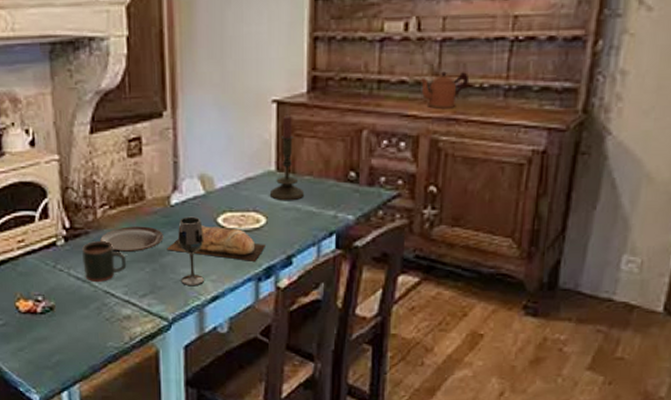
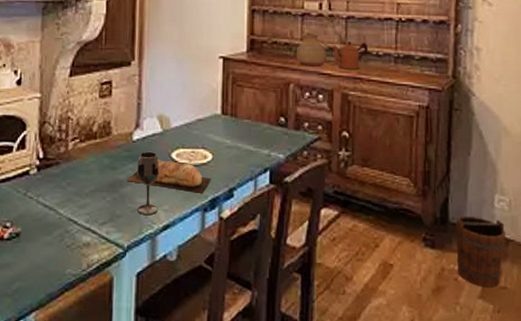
mug: present [82,241,127,283] -> none [51,171,91,211]
plate: present [100,226,164,252] -> none [69,158,125,182]
candle: present [271,114,303,201] -> none [216,68,243,141]
ceramic pitcher: none [371,58,413,107] -> present [296,29,327,67]
wooden bucket: none [563,280,632,358] -> present [455,216,506,287]

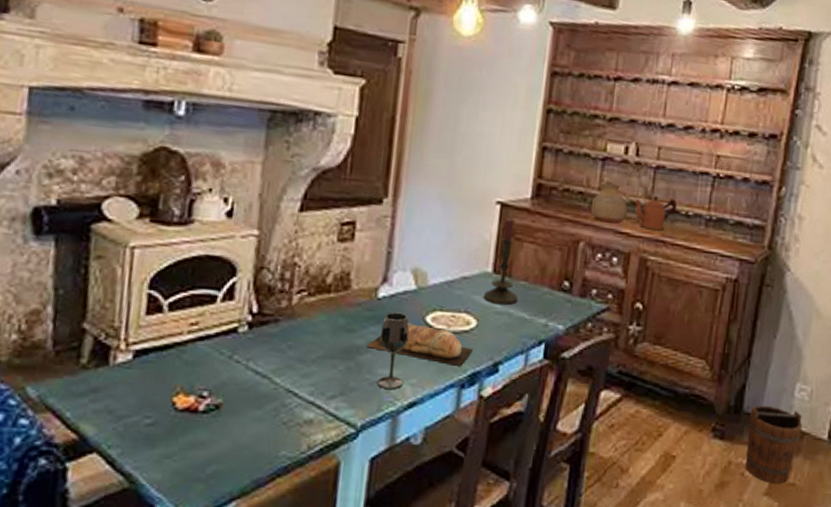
candle: none [216,68,243,141] -> present [484,217,517,305]

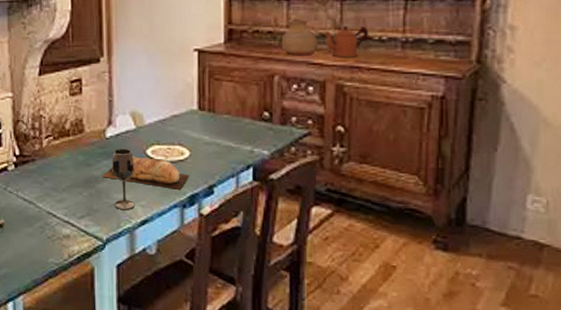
candle: present [484,217,517,305] -> none [193,61,222,137]
wooden bucket: present [745,405,803,484] -> none [474,217,540,295]

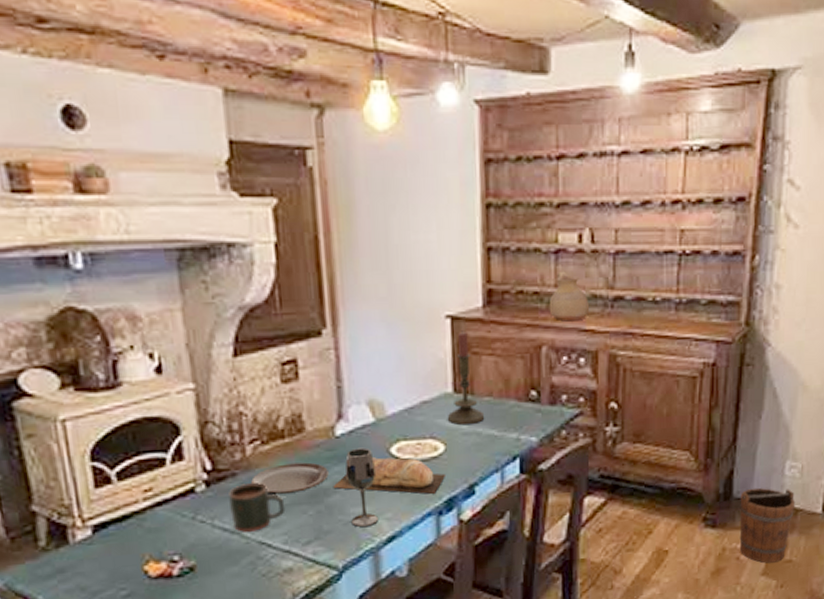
mug: none [29,167,67,204] -> present [229,483,286,533]
plate: none [45,155,99,178] -> present [251,462,329,494]
candle: none [193,61,222,137] -> present [448,330,483,426]
coffeepot: present [324,26,369,58] -> none [596,285,643,323]
wooden bucket: none [474,217,540,295] -> present [739,487,796,563]

